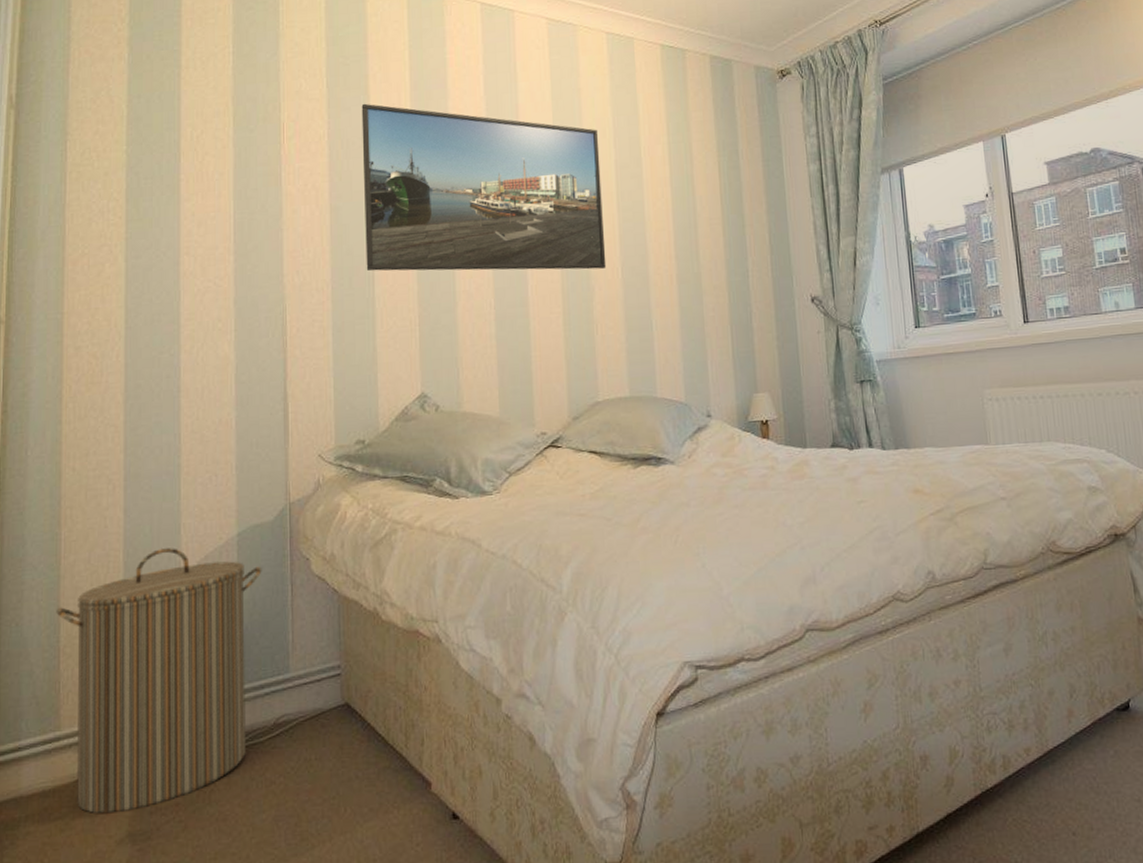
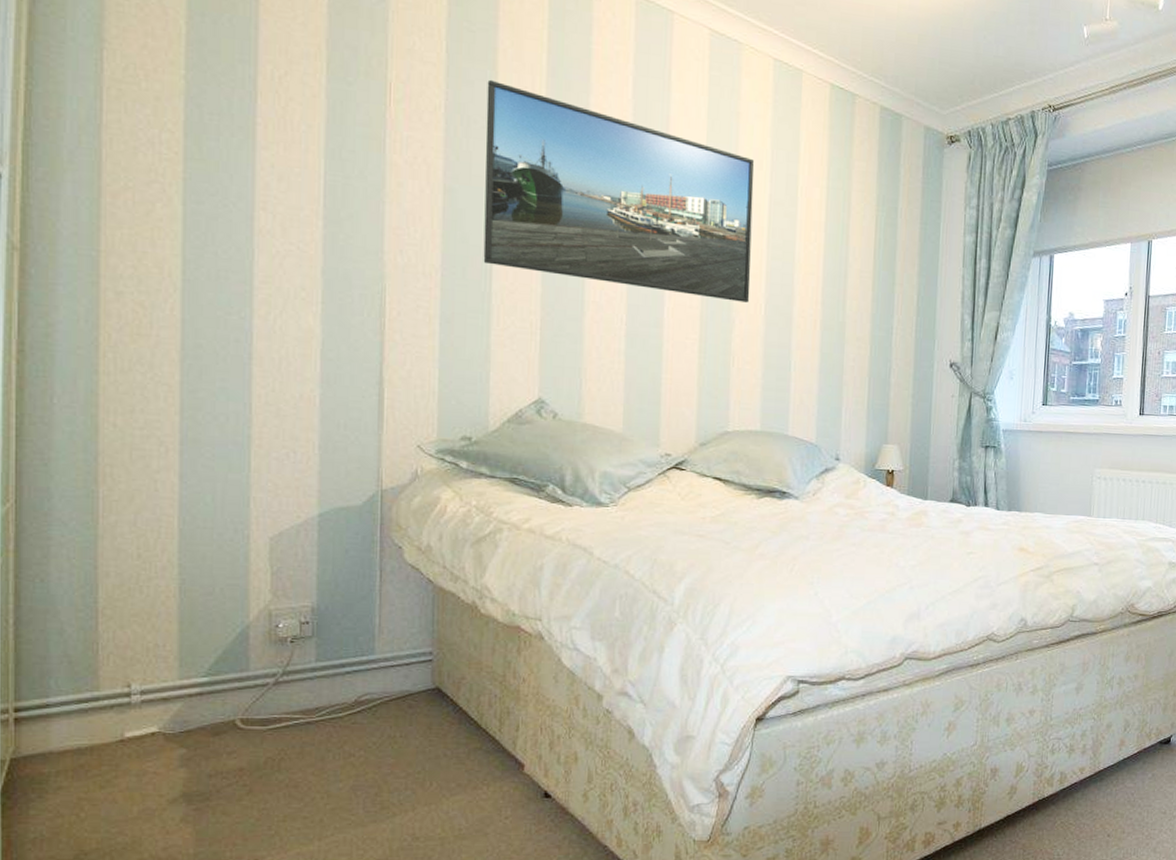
laundry hamper: present [56,548,262,814] -> none [93,520,347,774]

